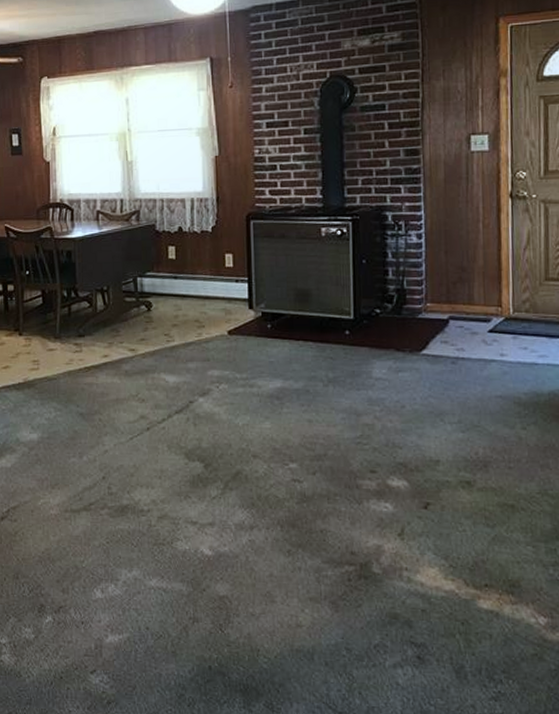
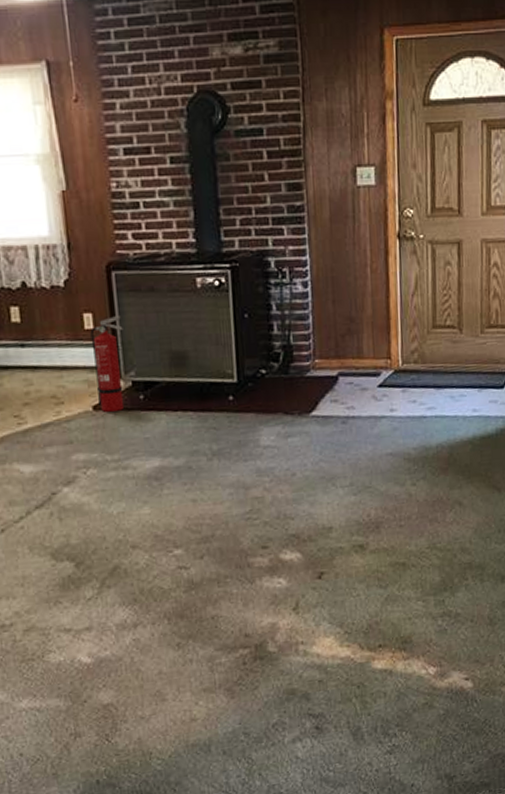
fire extinguisher: none [230,257,257,337] -> present [90,316,125,412]

